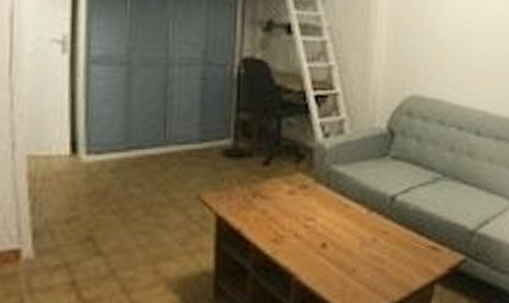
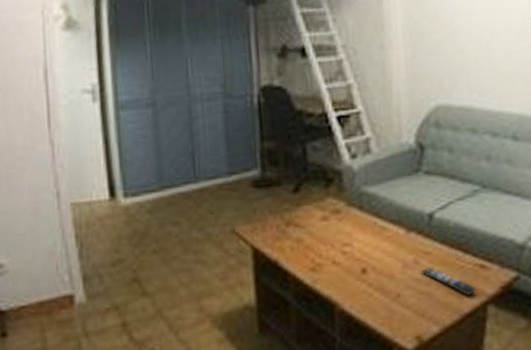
remote control: none [378,246,426,275] -> present [421,267,476,296]

